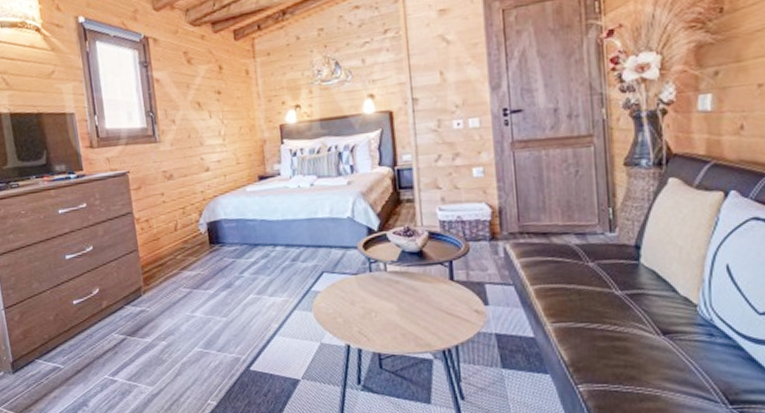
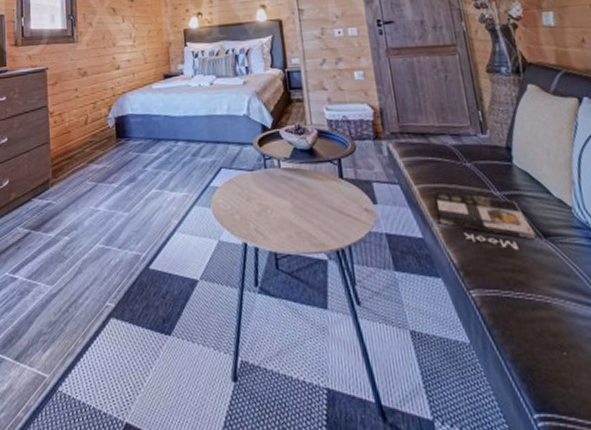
magazine: none [551,290,653,347] -> present [434,190,536,250]

